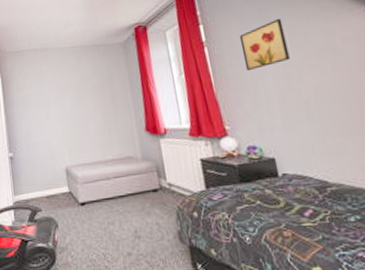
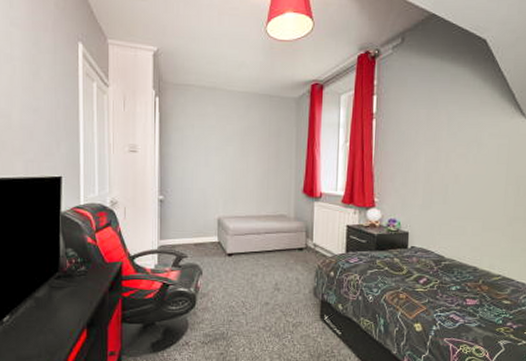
wall art: present [239,18,290,70] -> none [404,103,446,149]

